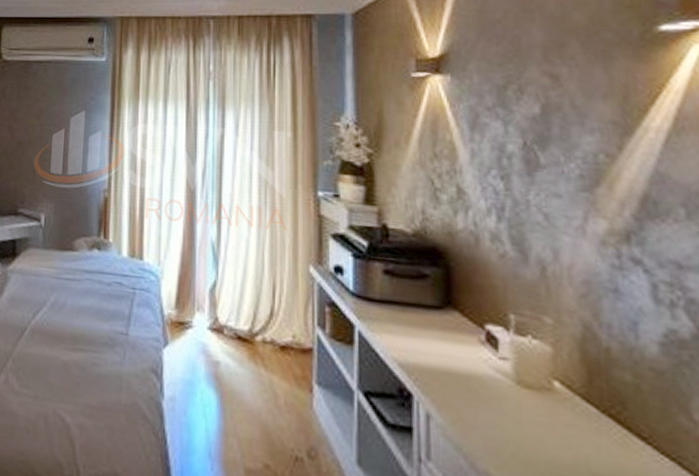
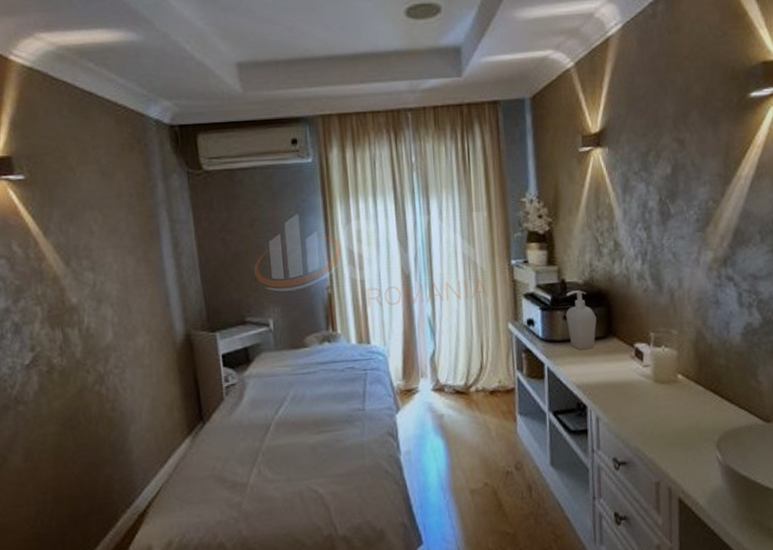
soap bottle: none [386,240,430,320] -> present [565,290,597,350]

